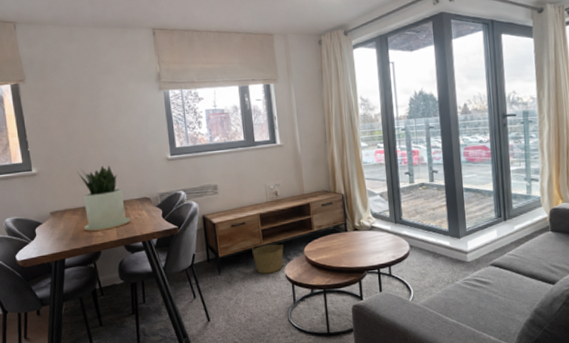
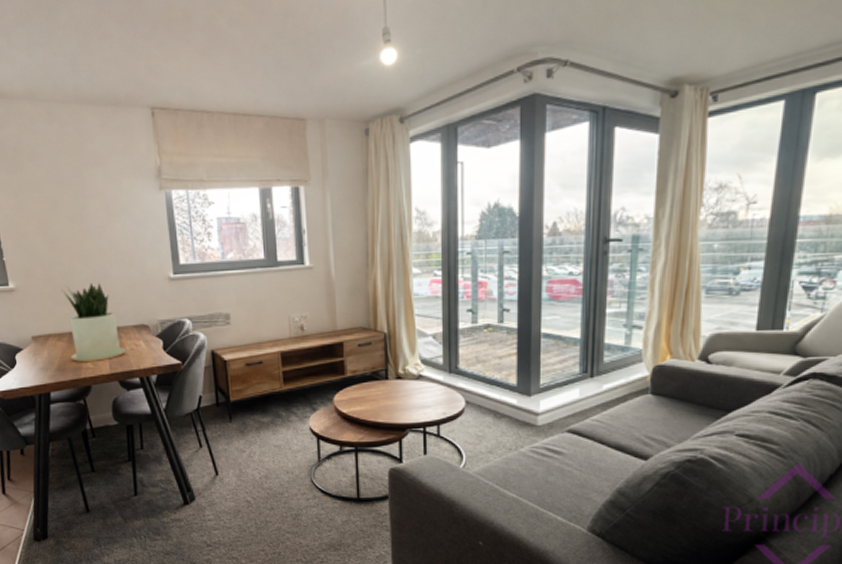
basket: present [252,244,284,274] -> none [270,390,309,425]

